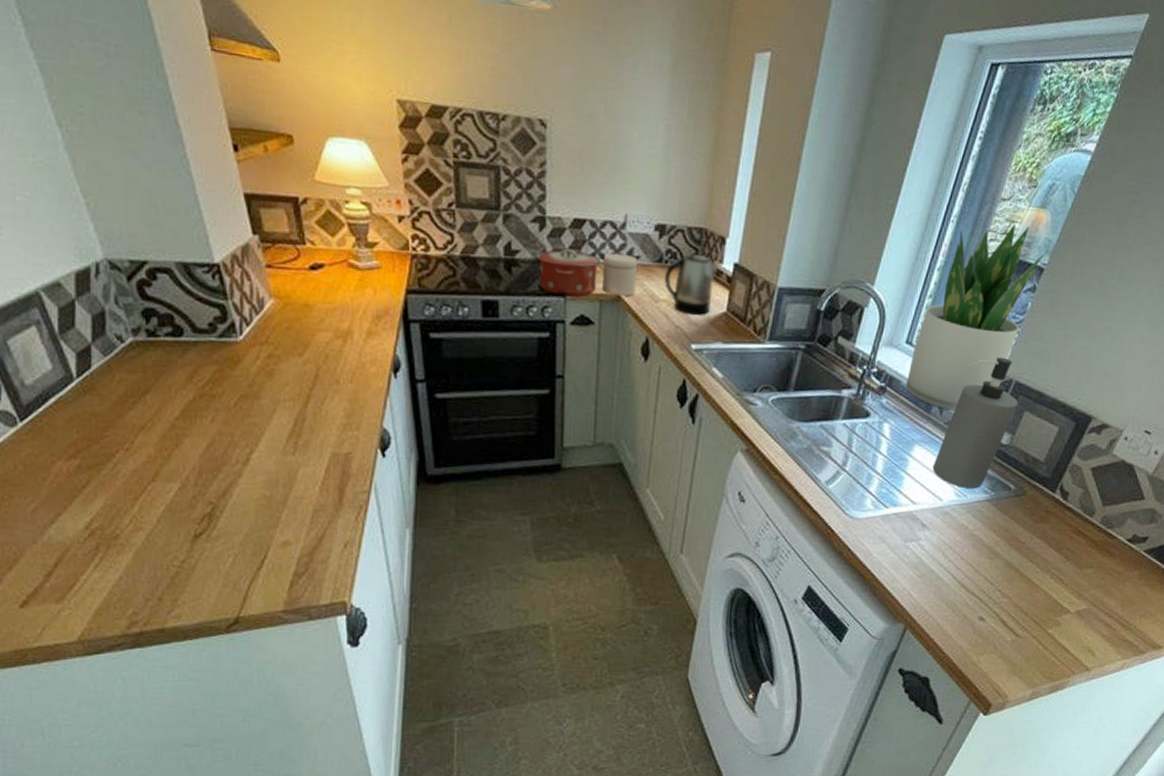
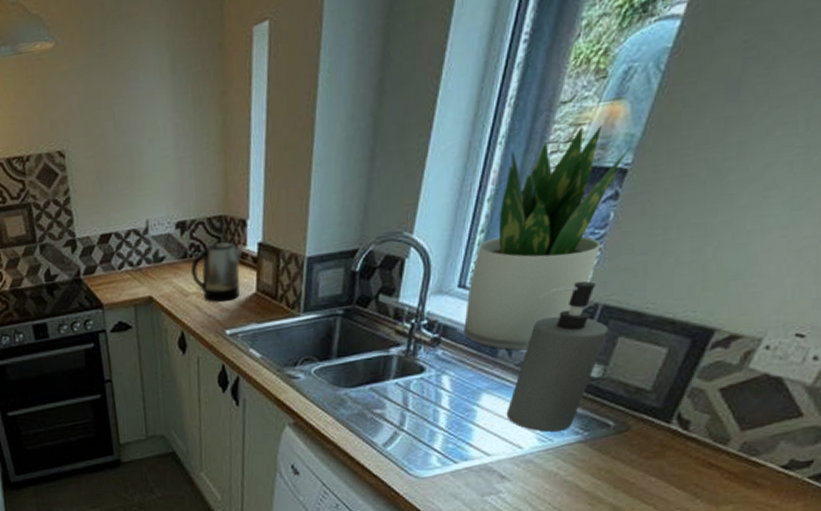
casserole: present [535,248,601,298] -> none [71,263,130,309]
jar: present [602,253,638,297] -> none [132,257,166,299]

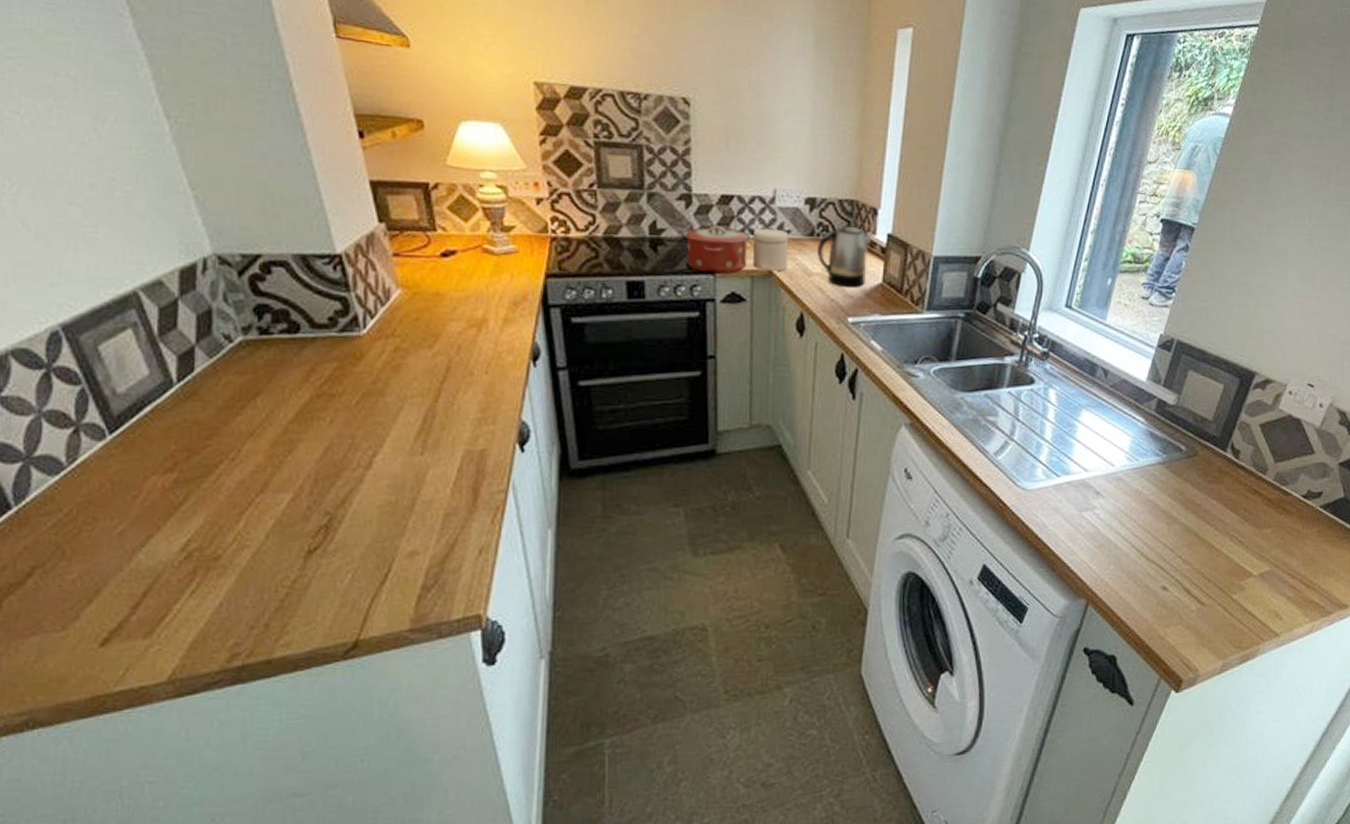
casserole: none [71,263,130,309] -> present [681,225,751,275]
jar: none [132,257,166,299] -> present [753,228,789,272]
planter: present [464,125,630,351] -> none [1069,186,1196,373]
soap dispenser: present [506,281,609,432] -> none [1102,316,1182,452]

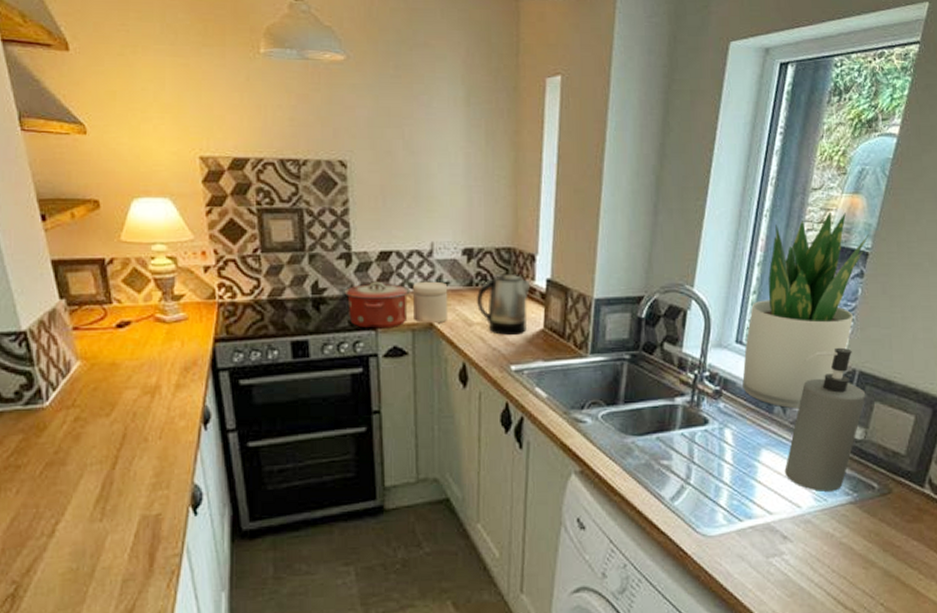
planter: none [1069,186,1196,373] -> present [742,213,869,409]
soap dispenser: none [1102,316,1182,452] -> present [784,347,866,491]

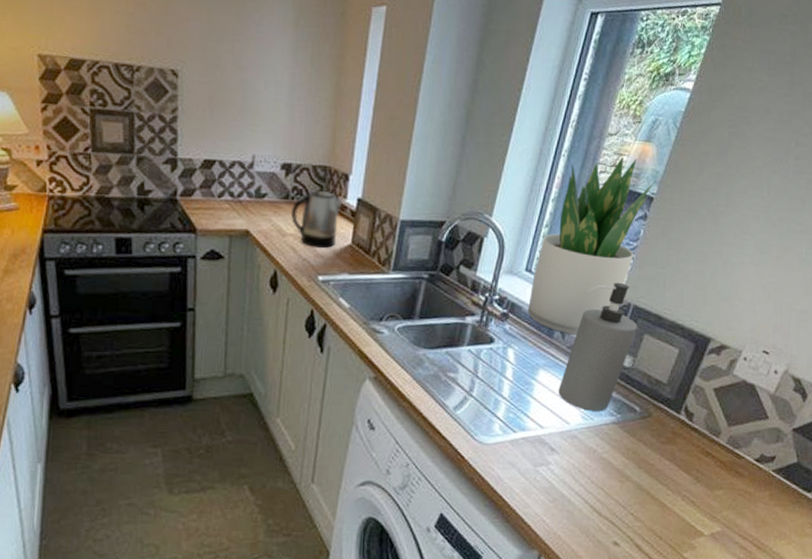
casserole: present [343,281,410,330] -> none [167,187,230,234]
jar: present [413,281,449,324] -> none [231,191,266,232]

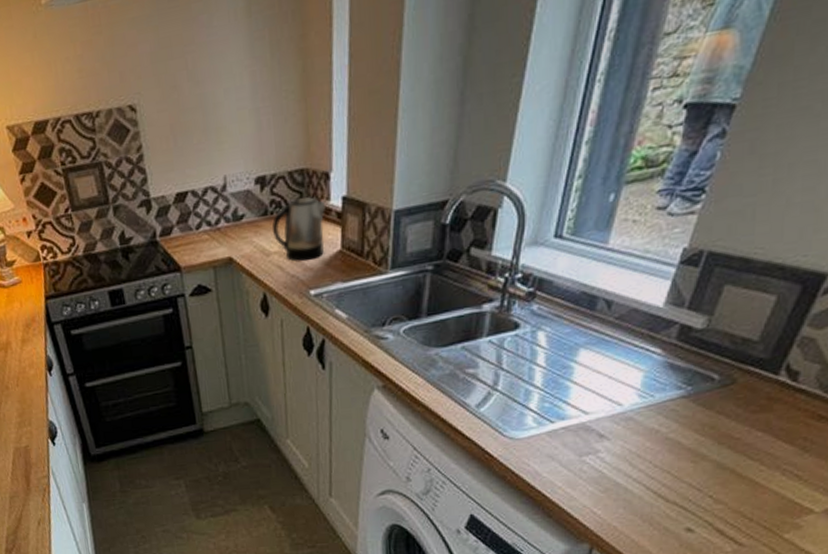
planter: present [528,157,656,335] -> none [560,57,739,303]
soap dispenser: present [558,282,638,411] -> none [605,226,714,388]

